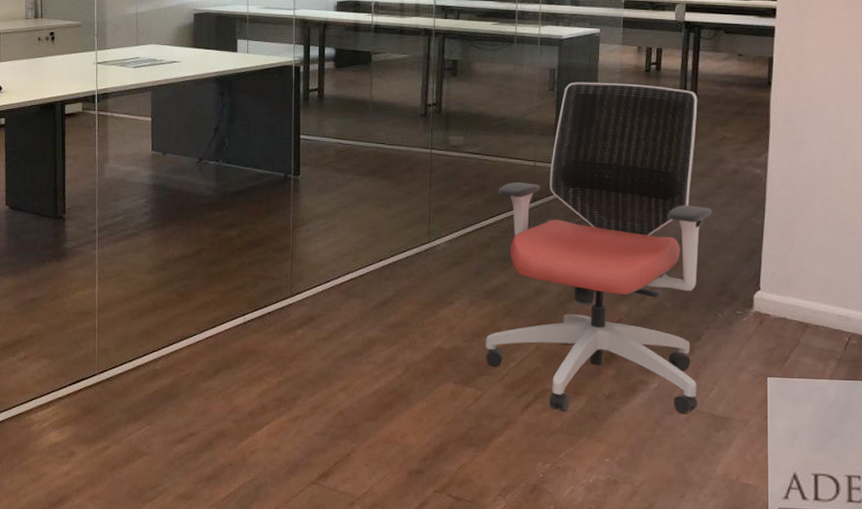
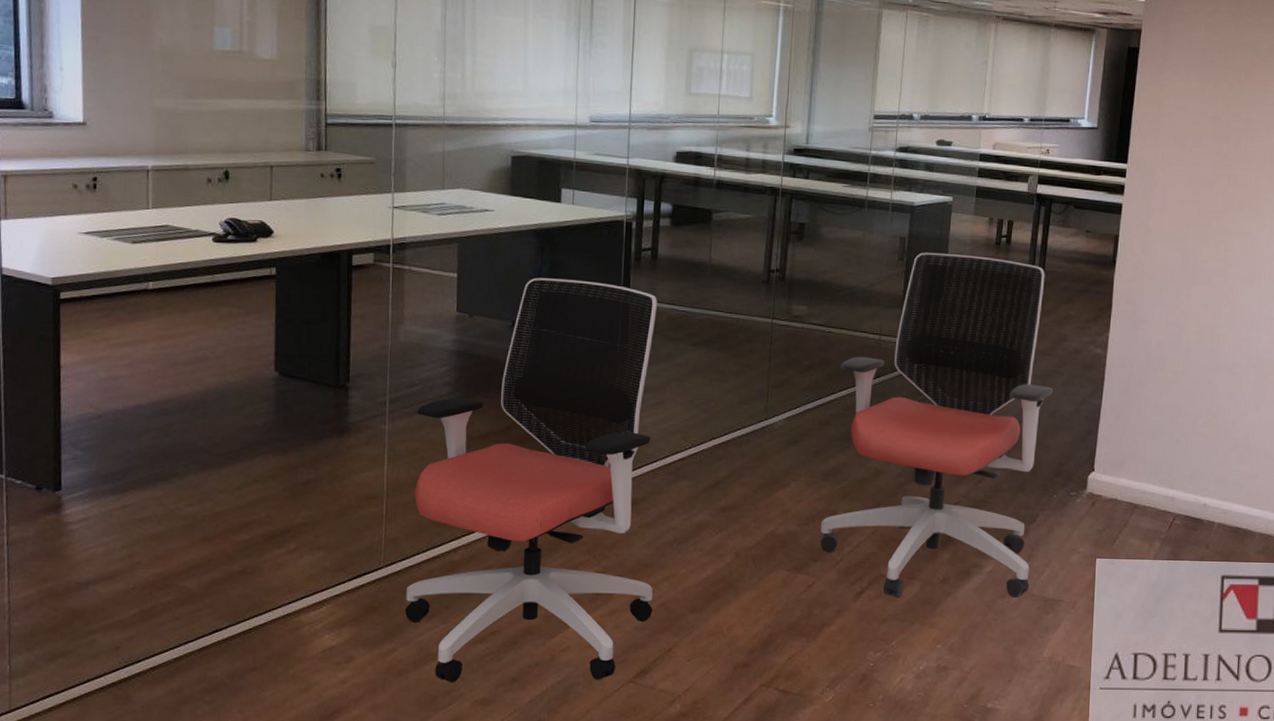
office chair: none [115,119,332,481] -> present [404,278,657,683]

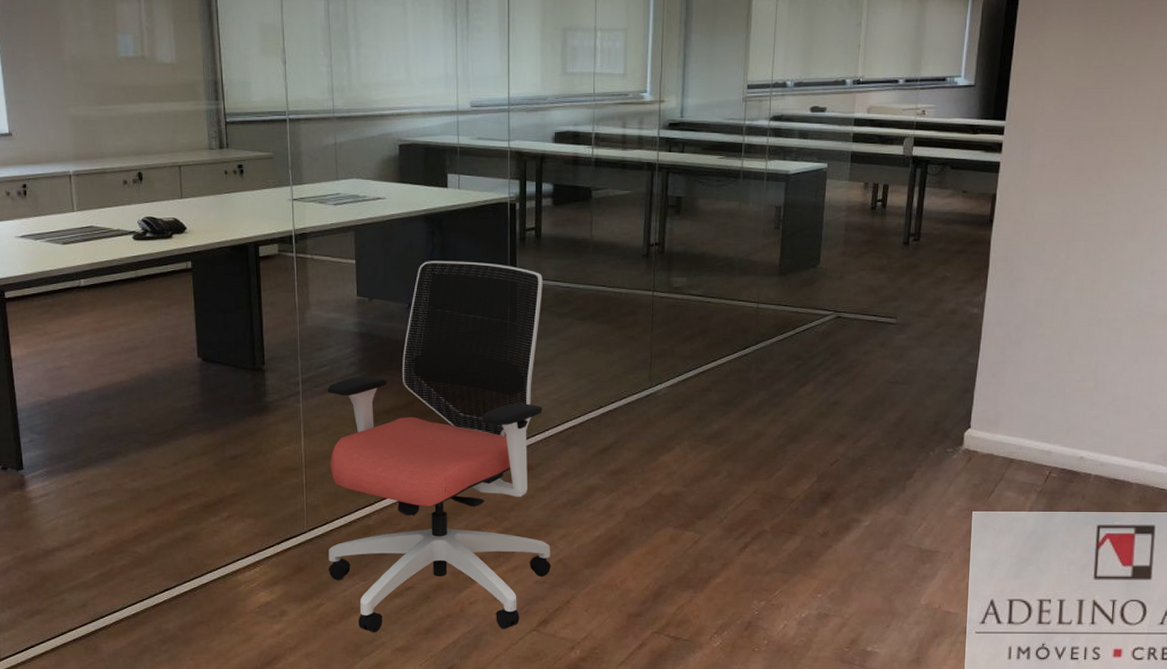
office chair: present [820,252,1053,597] -> none [704,220,929,551]

